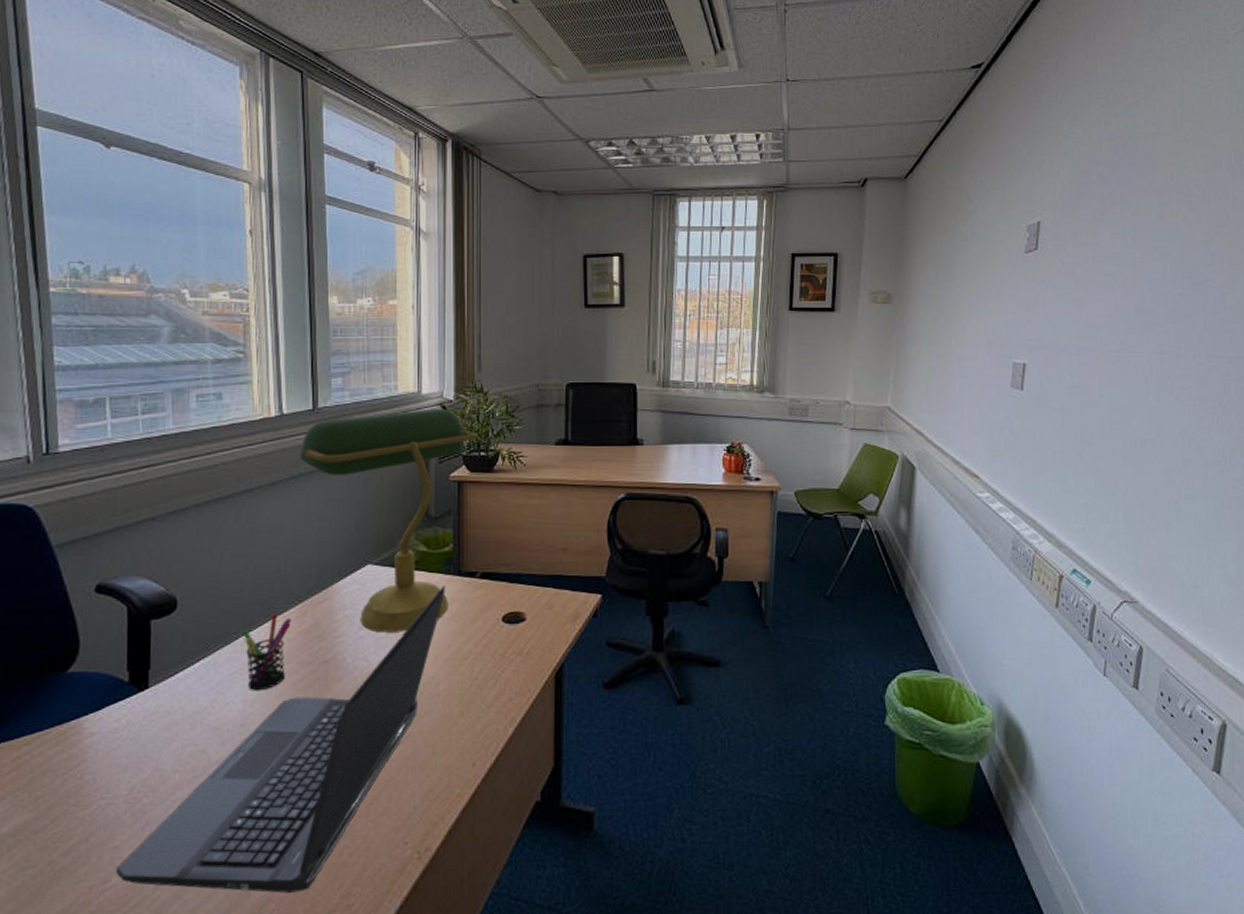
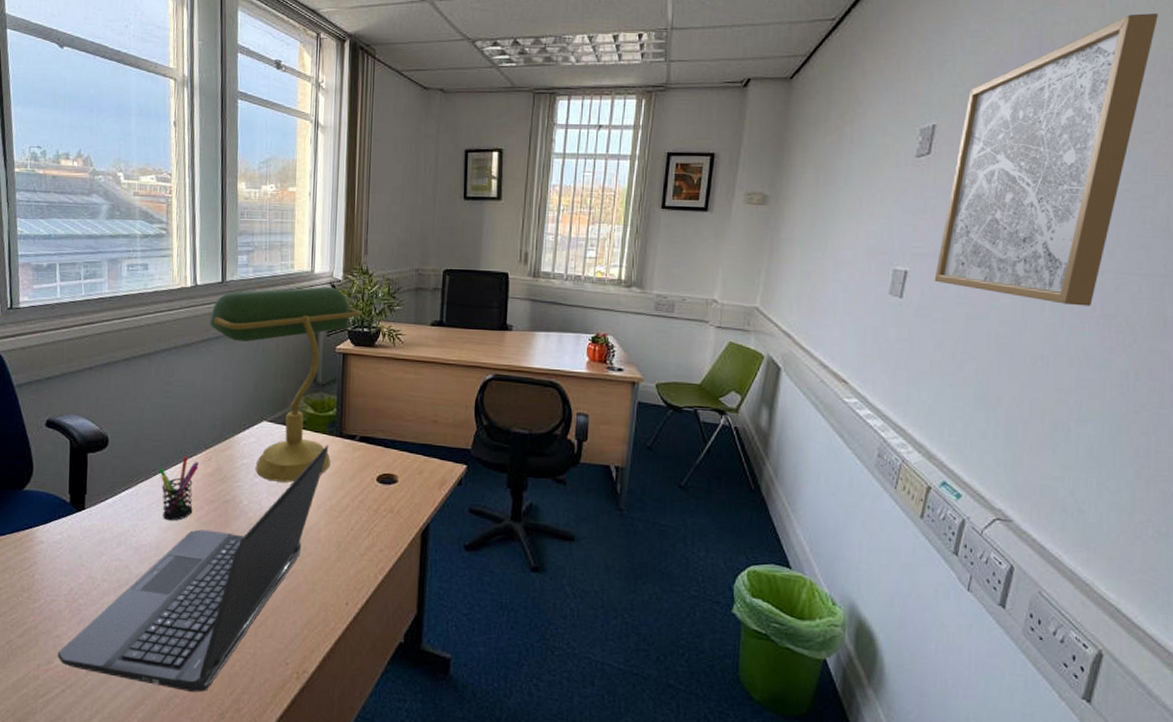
wall art: none [1050,117,1220,390] -> present [934,13,1158,306]

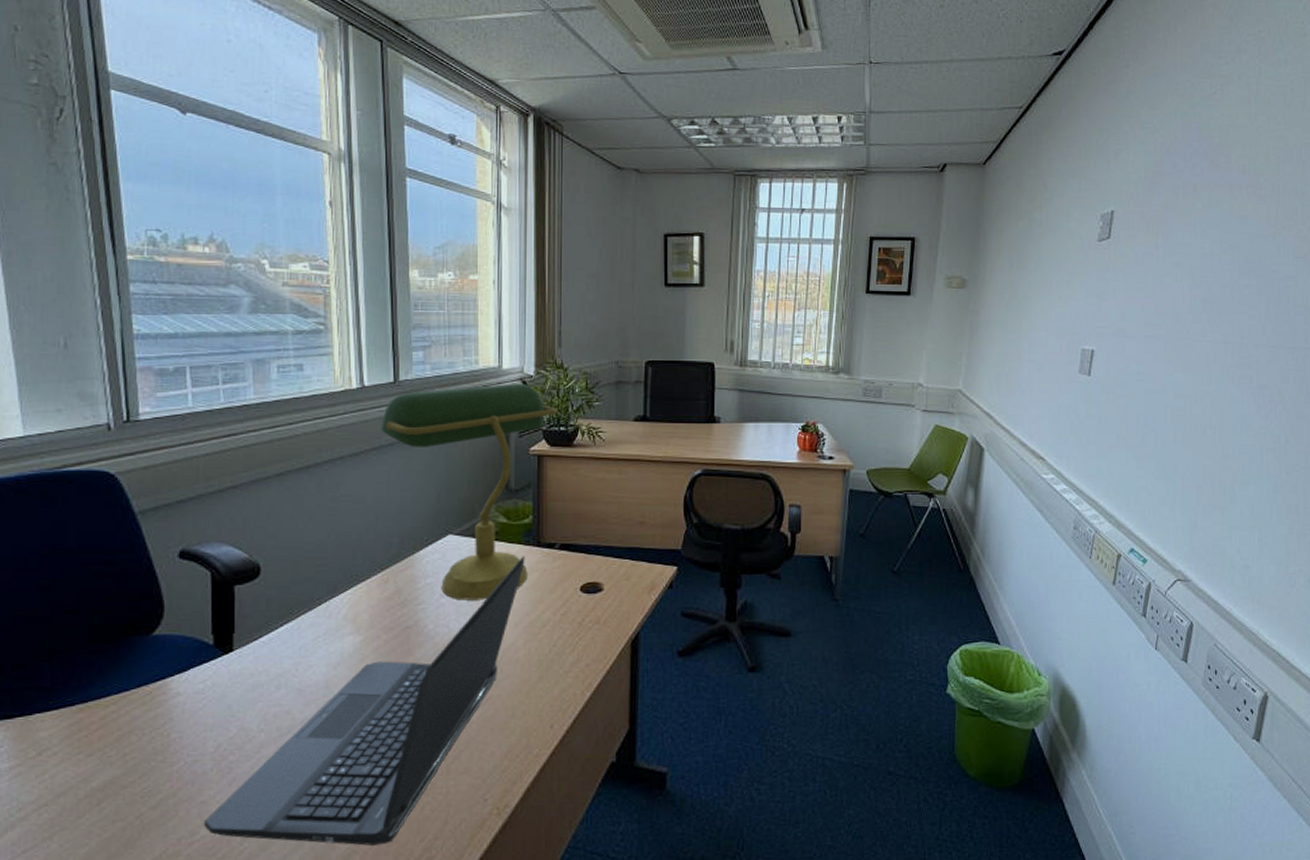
pen holder: present [158,456,200,521] -> none [323,580,375,655]
wall art: present [934,13,1158,306] -> none [1117,110,1293,378]

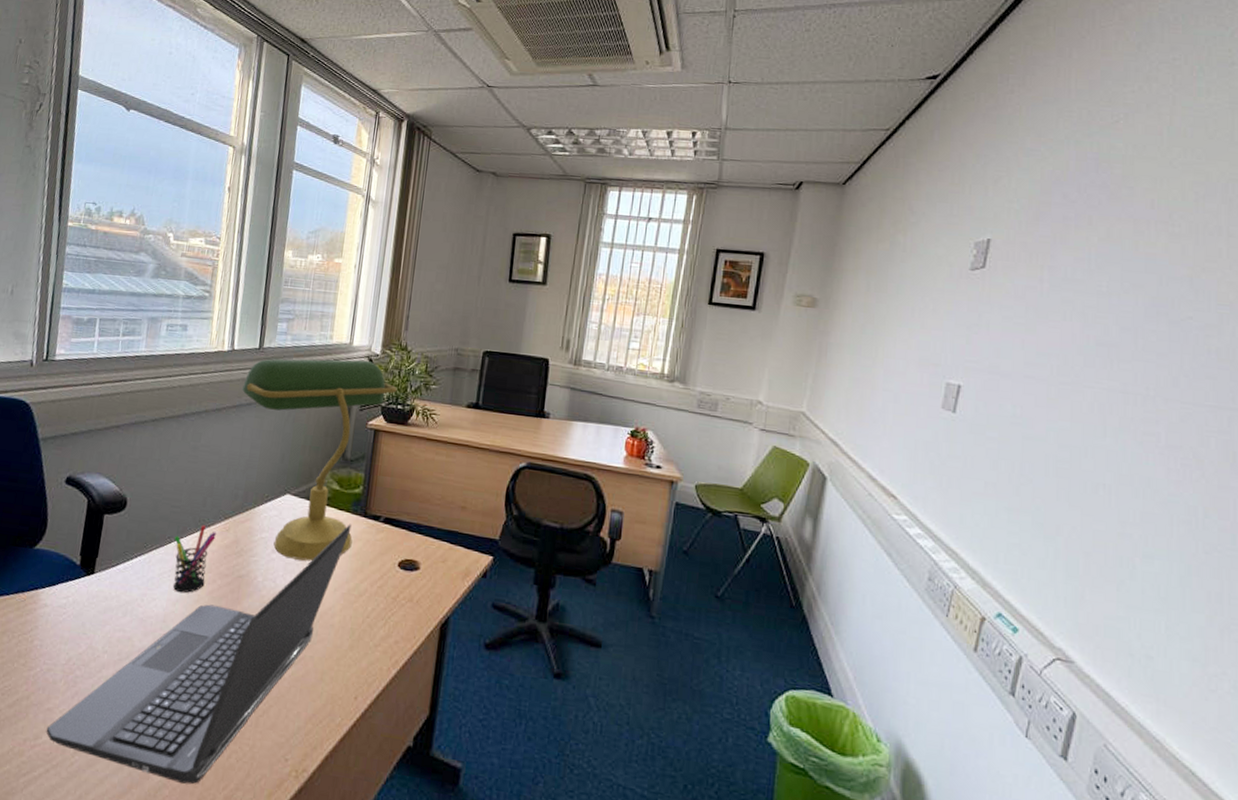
pen holder: none [323,580,375,655] -> present [172,525,217,594]

